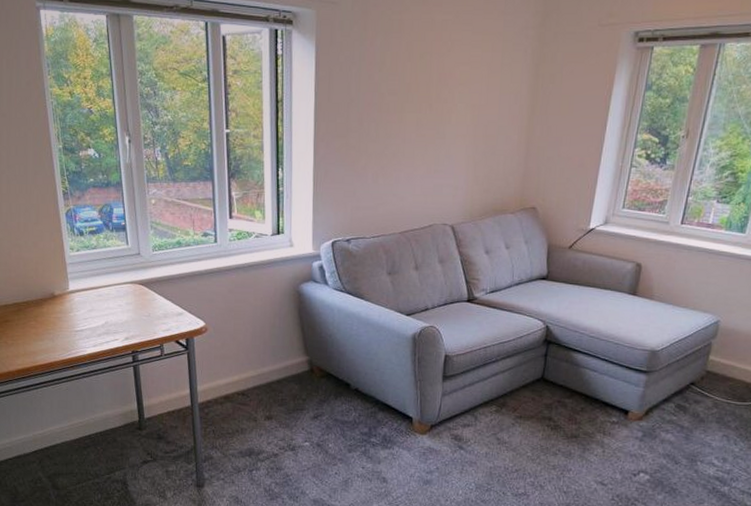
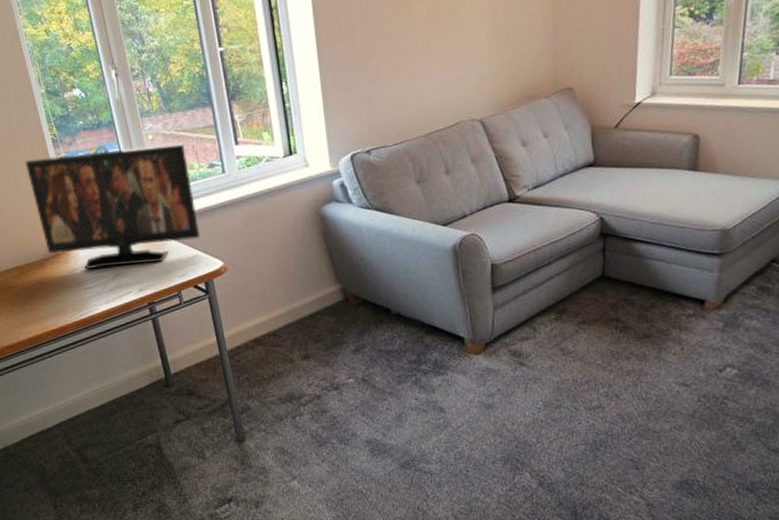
flat panel tv: none [35,207,187,315] -> present [24,142,200,269]

